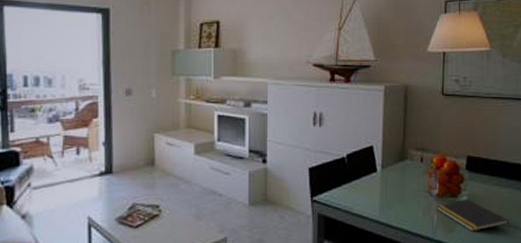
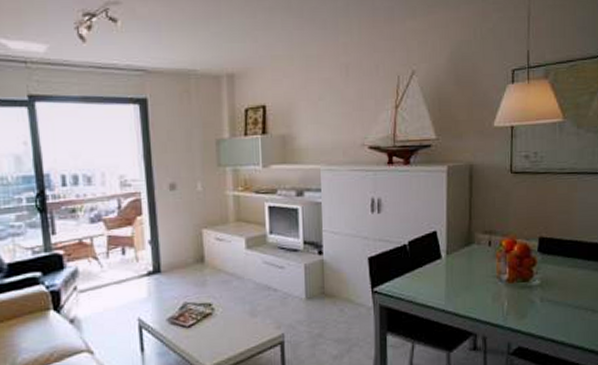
notepad: present [437,199,510,232] -> none [507,282,587,317]

